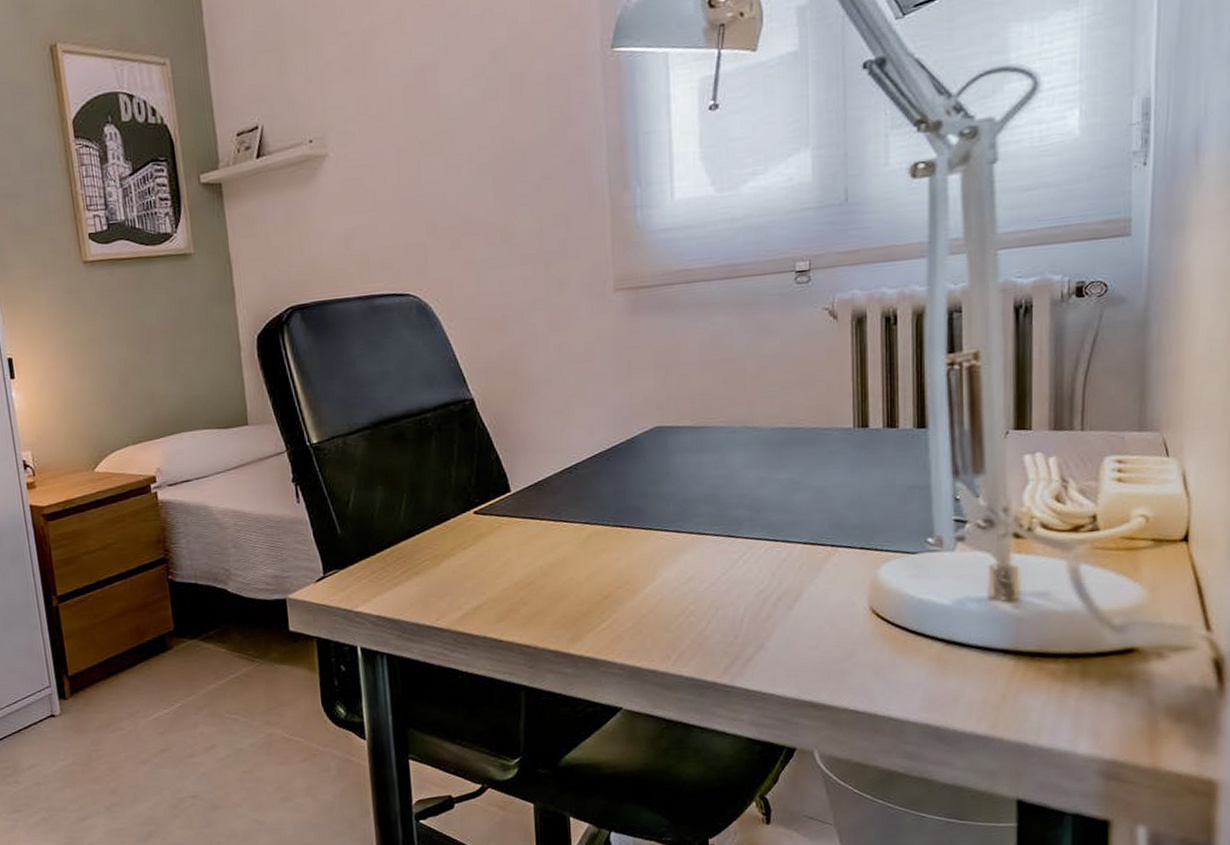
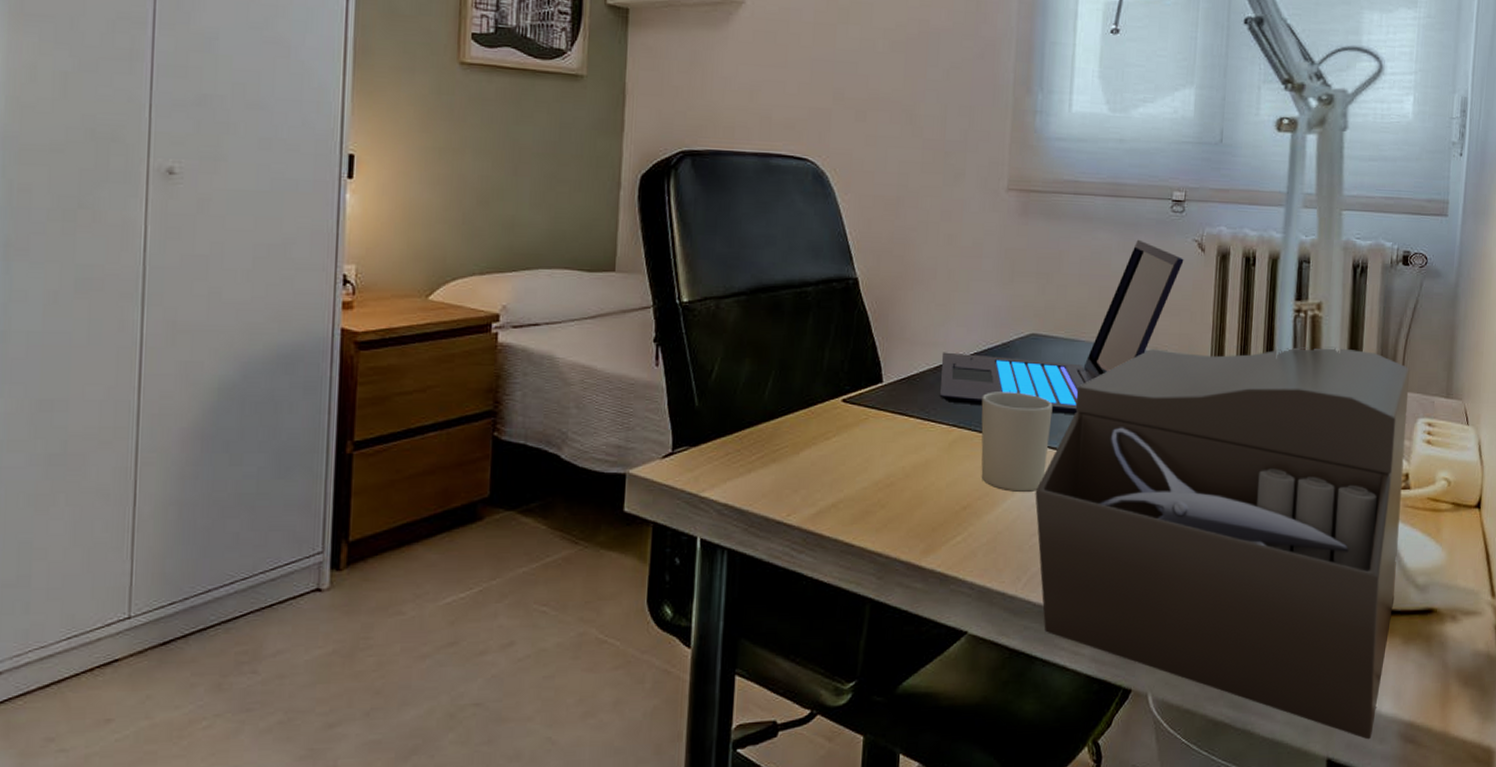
laptop: none [566,317,814,502] -> present [939,239,1184,415]
mug: none [611,484,686,578] -> present [981,392,1053,493]
sewing box: none [676,394,1092,780] -> present [1035,346,1410,740]

